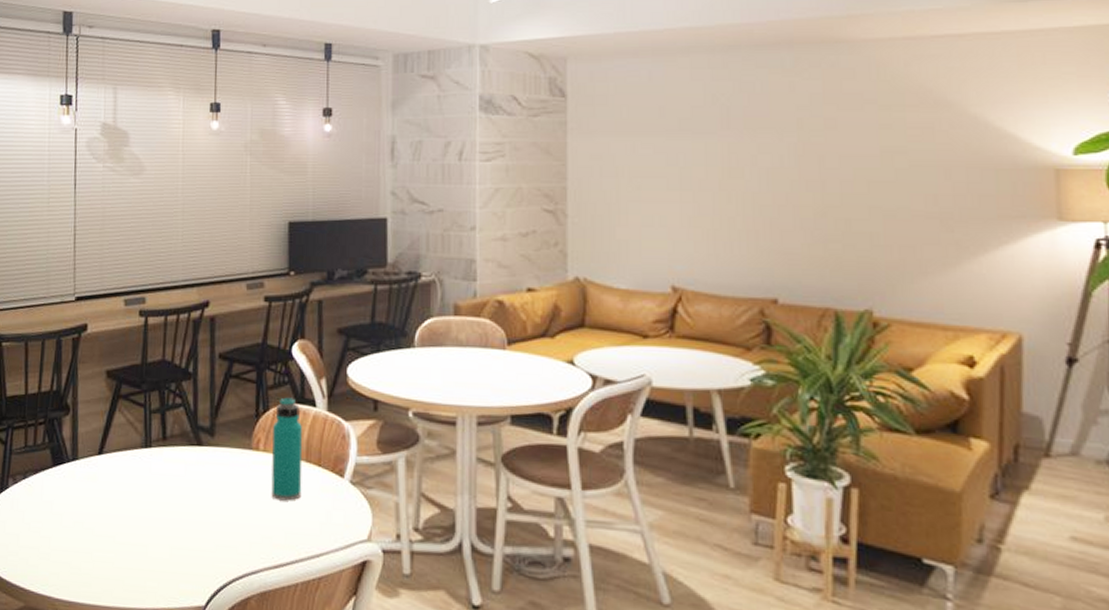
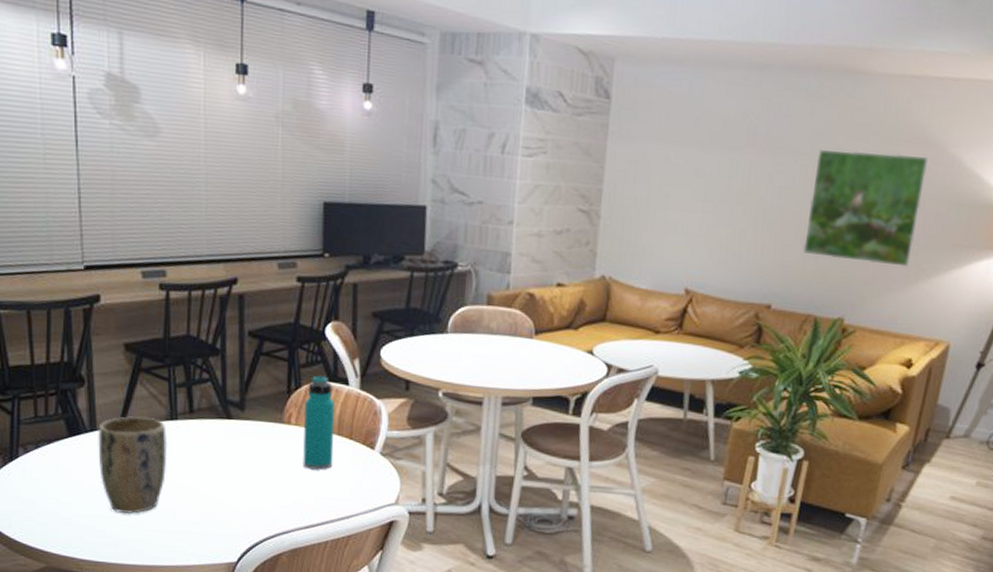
plant pot: none [78,444,142,550] -> present [98,416,168,514]
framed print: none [805,120,946,246] -> present [802,150,928,267]

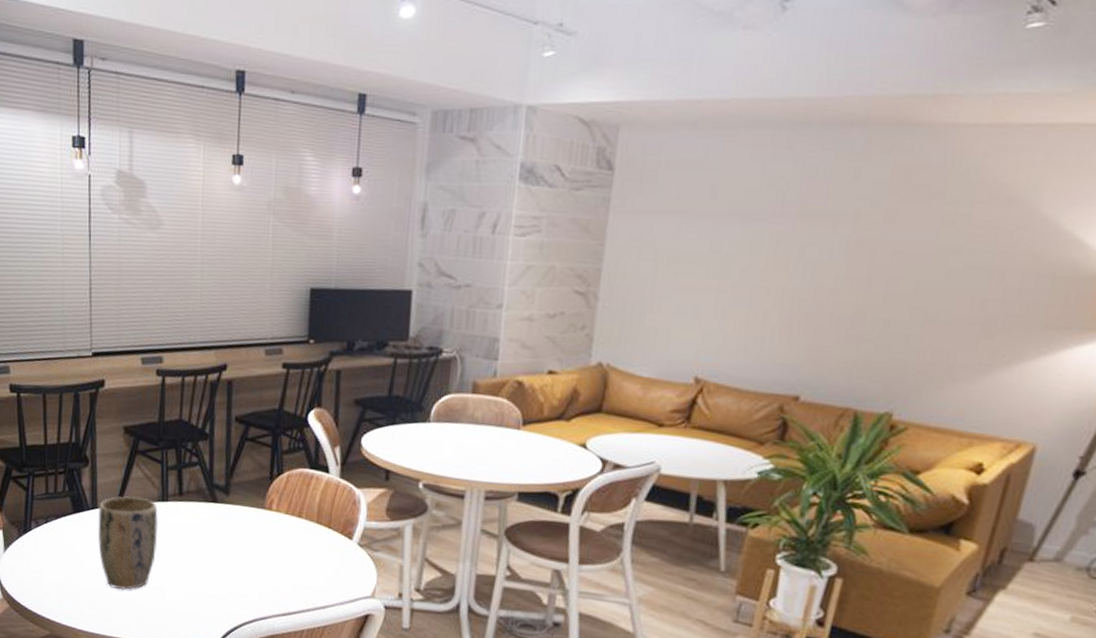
water bottle: present [303,375,335,470] -> none [282,462,315,558]
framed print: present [802,150,928,267] -> none [841,216,1011,353]

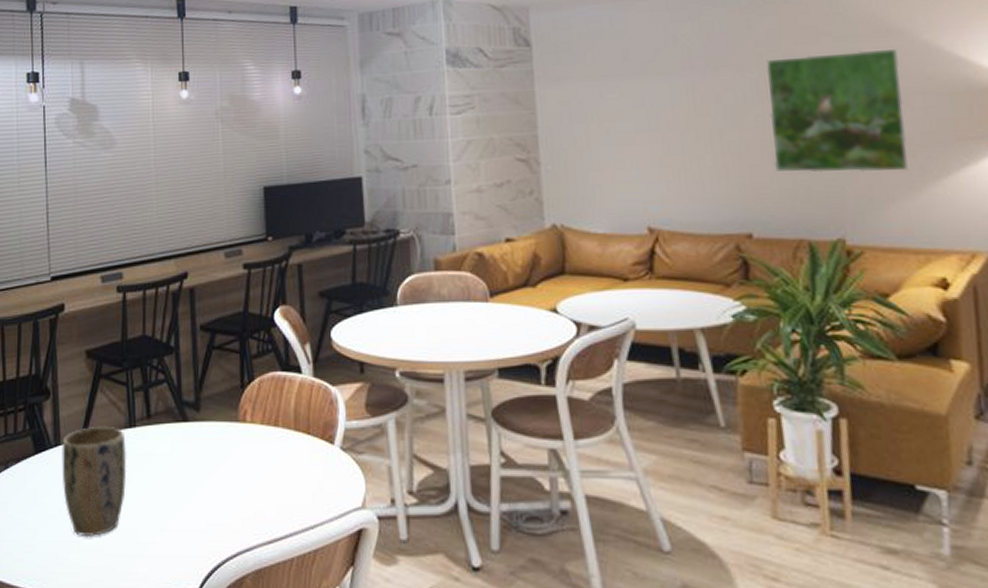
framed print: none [841,216,1011,353] -> present [766,48,909,173]

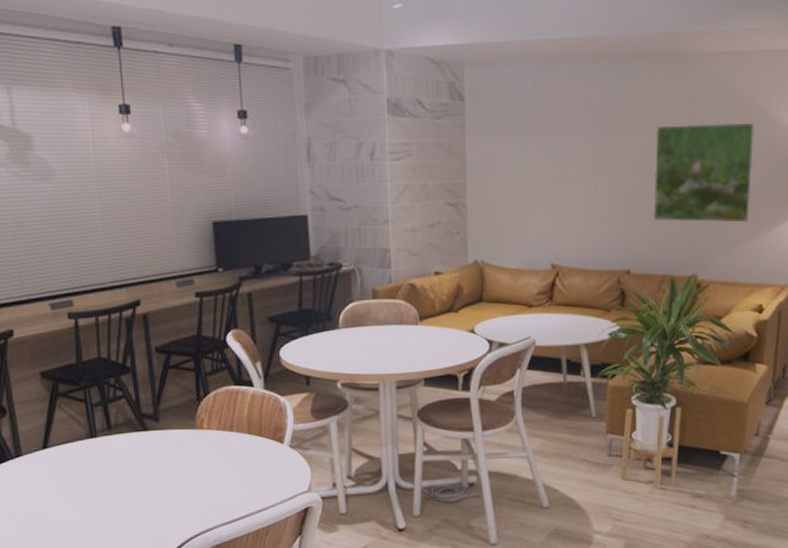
plant pot: present [62,427,127,538] -> none [23,438,92,531]

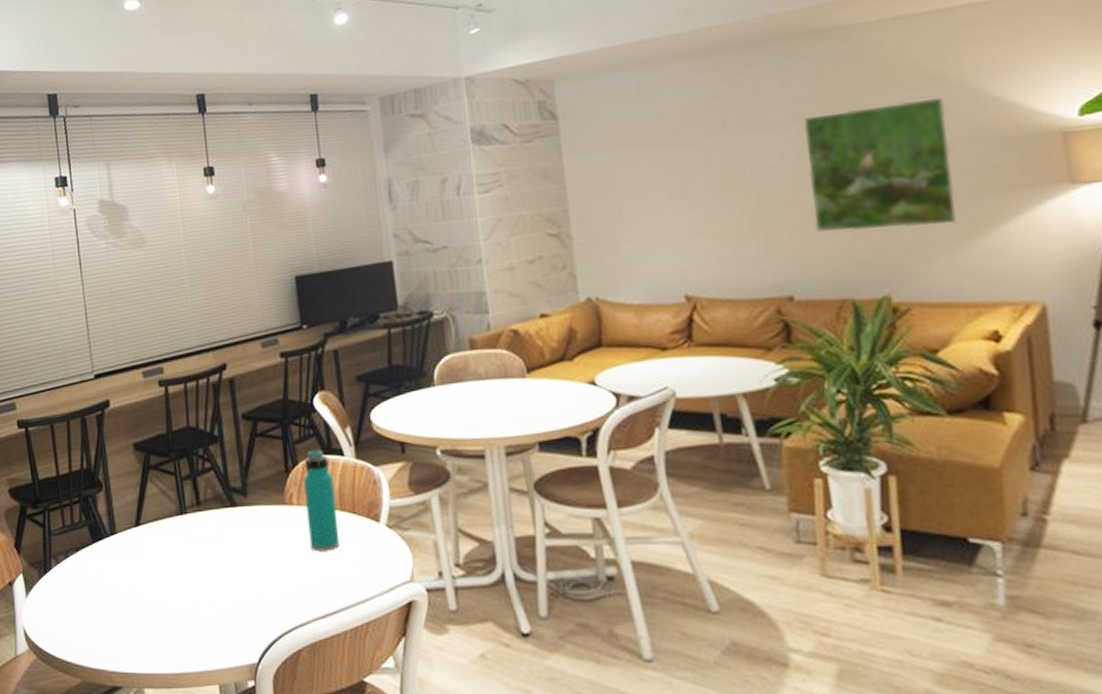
water bottle: none [215,381,246,469] -> present [304,449,340,552]

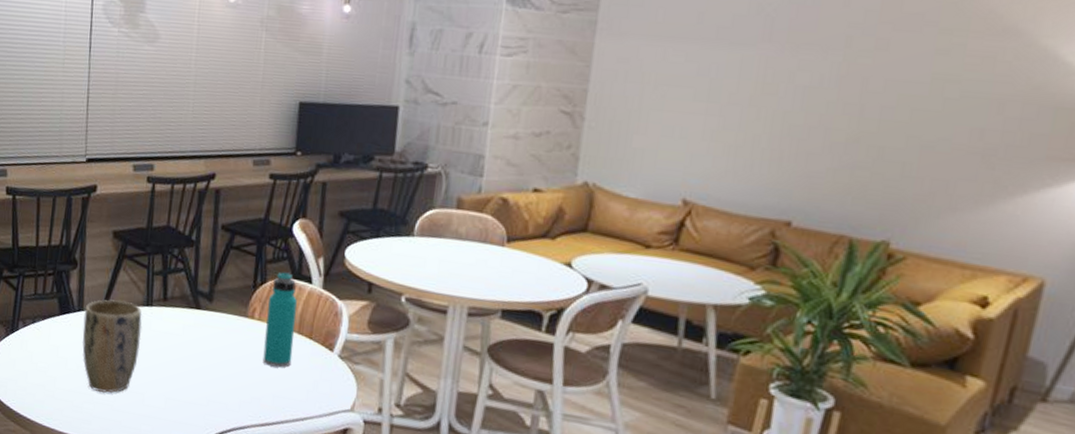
plant pot: none [117,515,182,619] -> present [82,299,142,393]
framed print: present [803,97,957,232] -> none [833,44,1009,183]

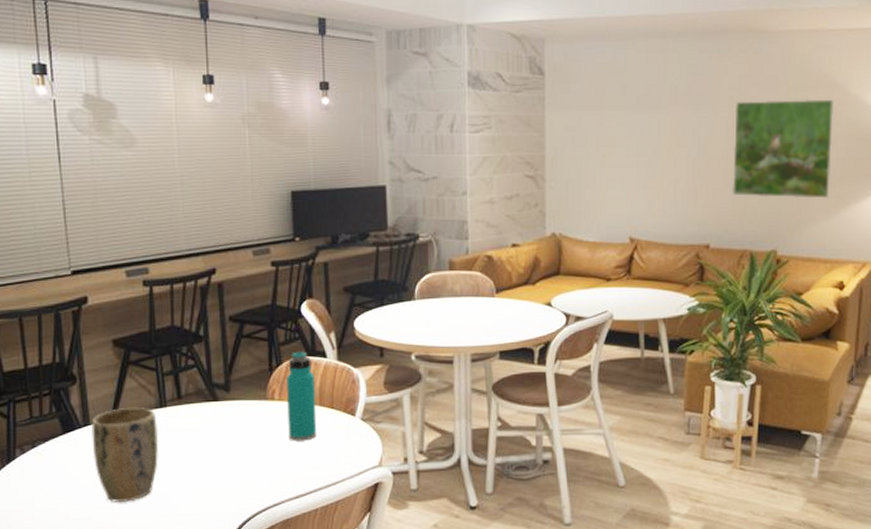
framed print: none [833,44,1009,183] -> present [732,99,833,199]

